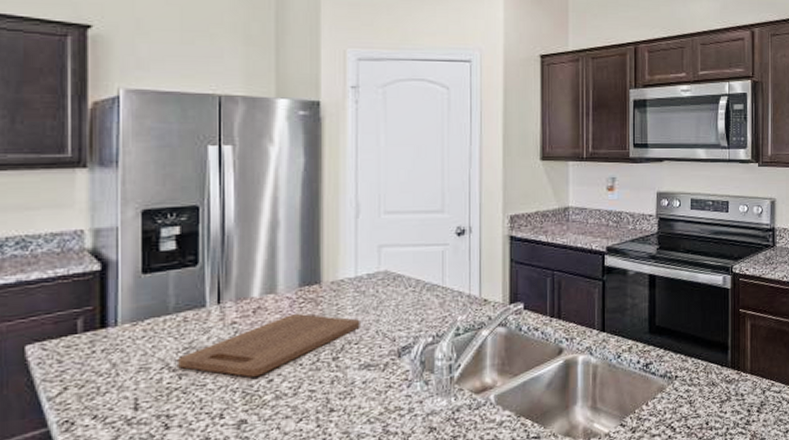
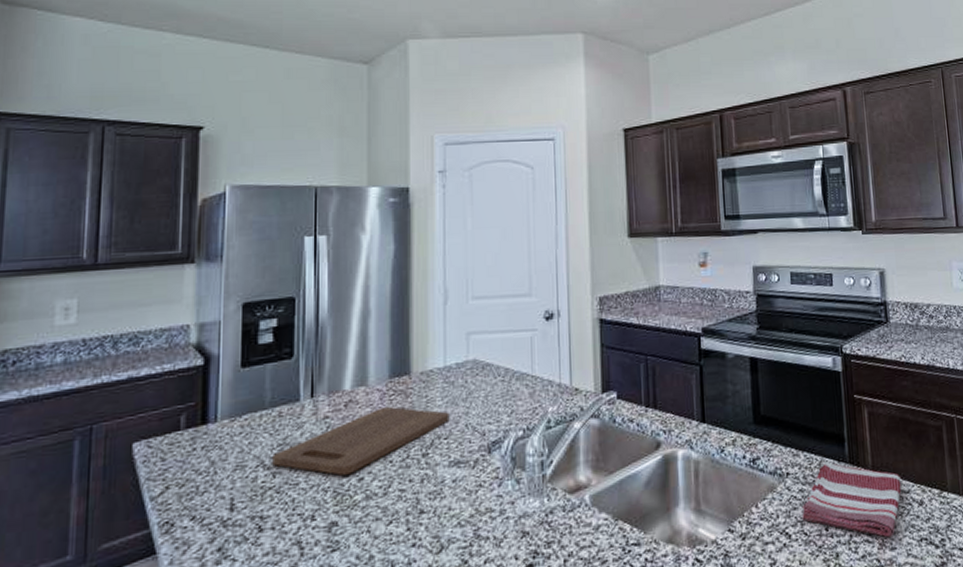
dish towel: none [686,366,775,430] -> present [801,461,902,538]

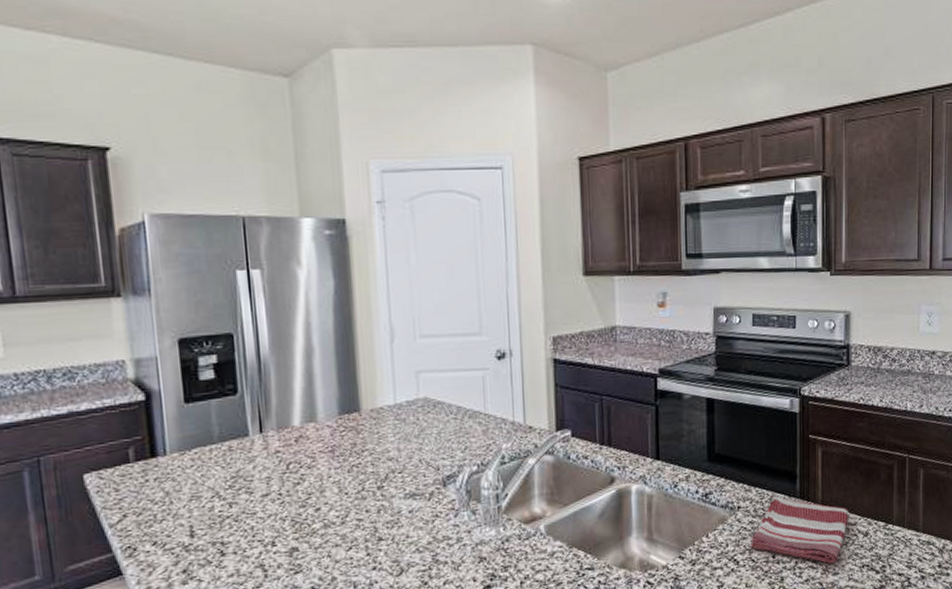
cutting board: present [272,407,450,476] -> none [227,442,403,506]

